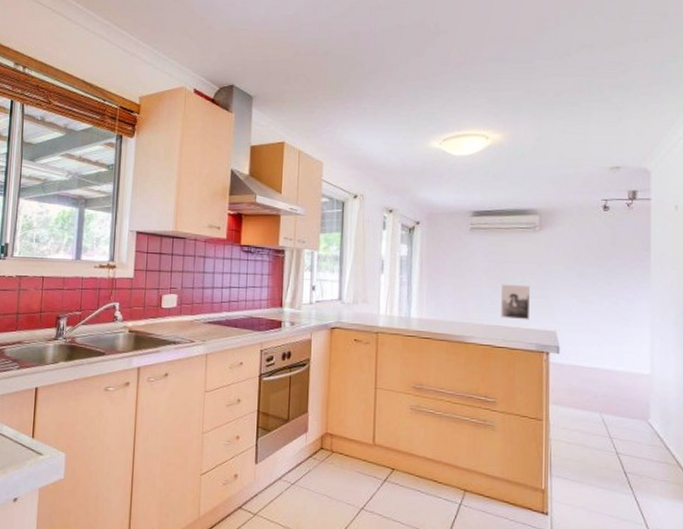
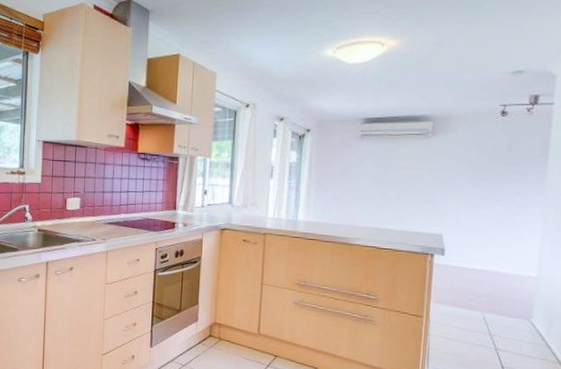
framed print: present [501,284,531,320] -> none [387,189,419,224]

